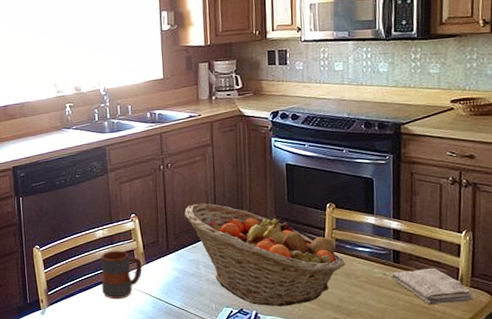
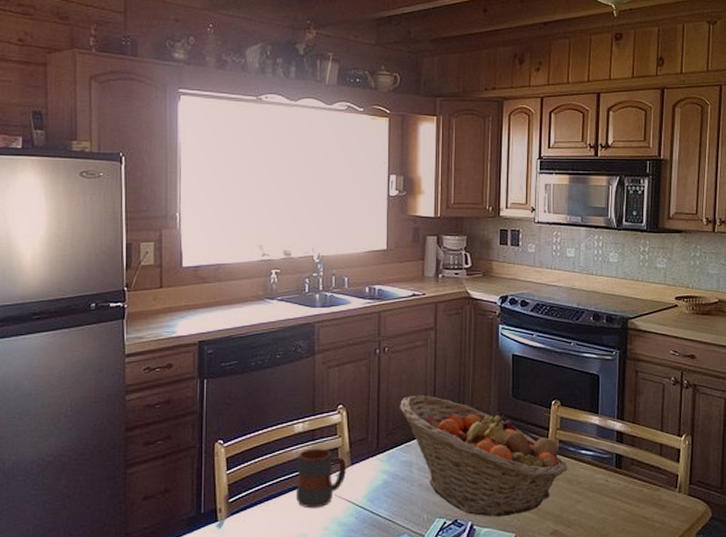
washcloth: present [392,268,473,306] -> none [613,474,690,515]

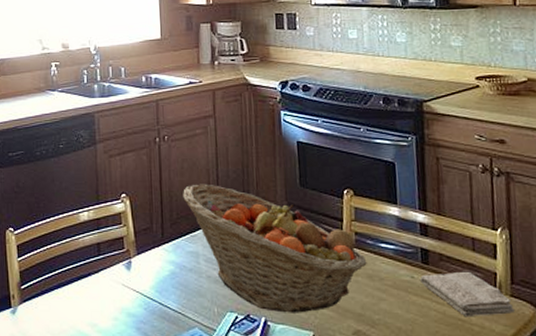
mug: present [295,448,346,509] -> none [84,237,133,298]
washcloth: none [613,474,690,515] -> present [420,271,514,318]

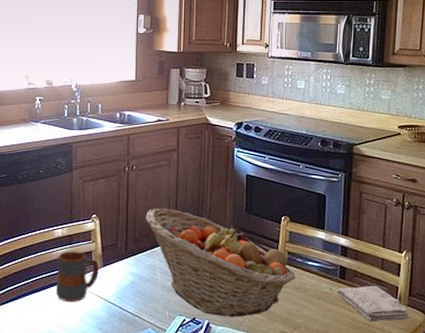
mug: none [84,237,133,298] -> present [55,251,99,303]

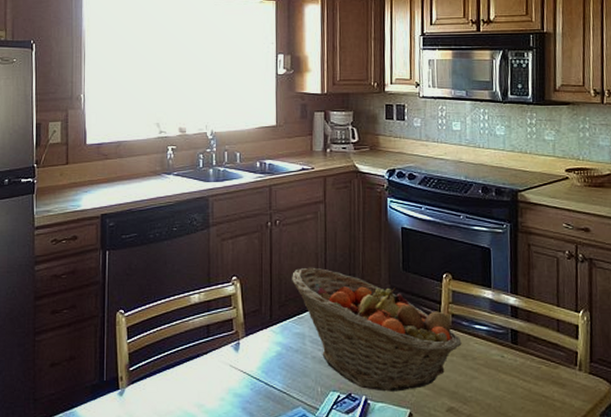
mug: present [55,251,99,303] -> none [192,319,241,379]
washcloth: present [337,285,409,322] -> none [510,350,592,394]

